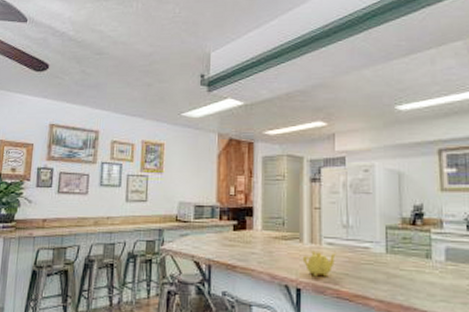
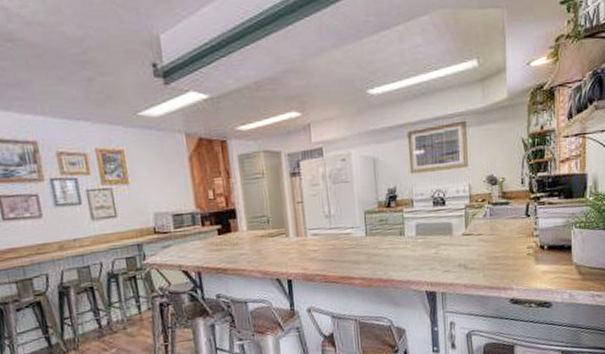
teapot: present [302,250,336,277] -> none [290,242,321,267]

